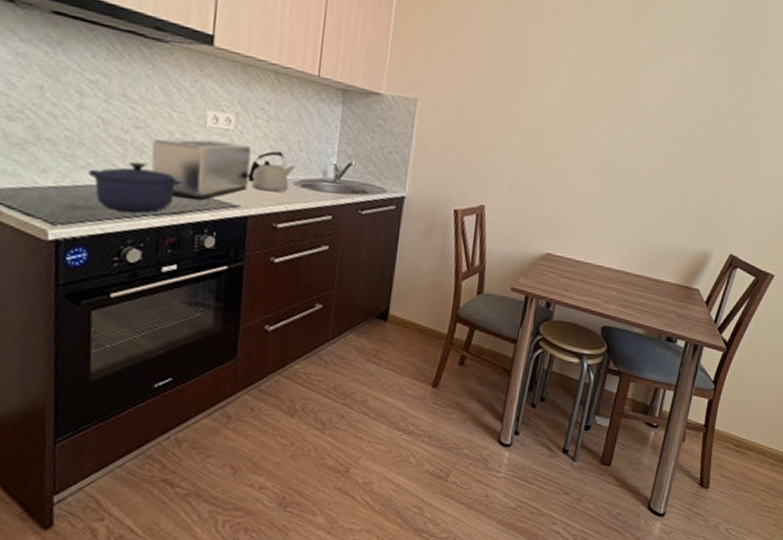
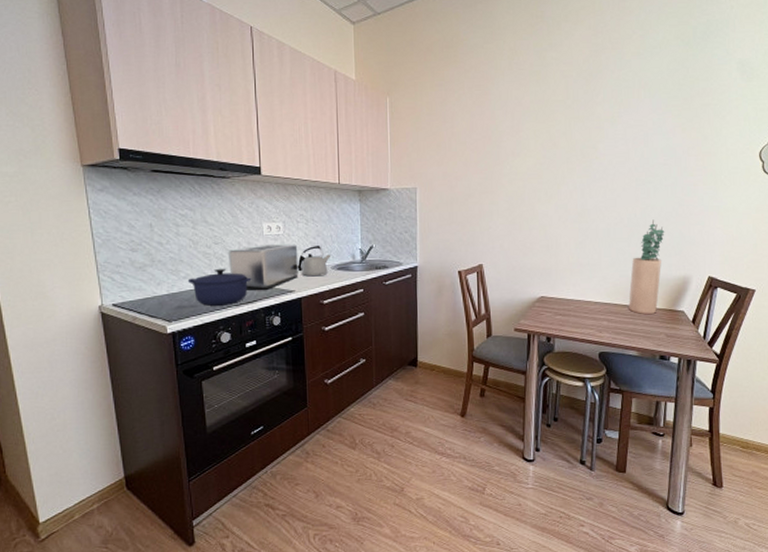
vase: none [641,181,693,290] -> present [628,219,665,315]

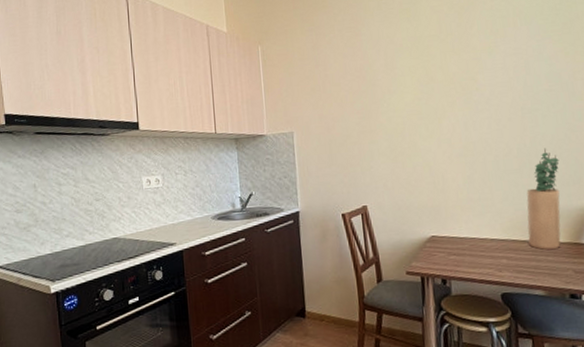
cooking pot: present [187,268,252,306] -> none [70,224,133,263]
toaster: present [227,244,300,290] -> none [108,196,180,245]
kettle: present [298,246,332,277] -> none [178,196,211,229]

